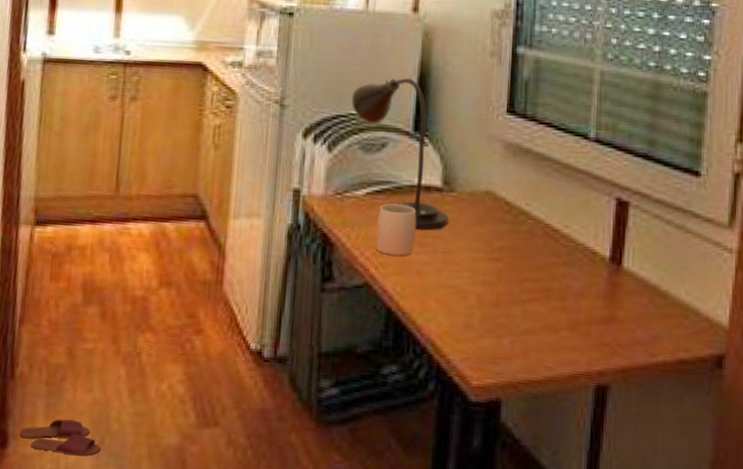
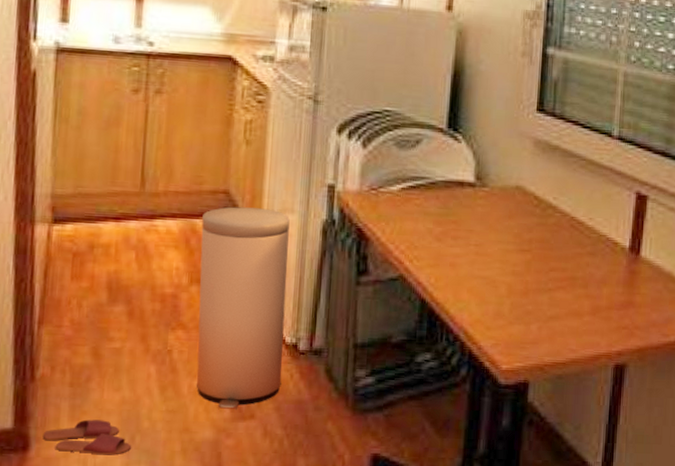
pedal bin: none [163,210,256,415] -> present [196,207,290,409]
desk lamp: present [352,78,449,230] -> none [386,76,481,223]
mug: present [376,203,417,256] -> none [410,198,450,249]

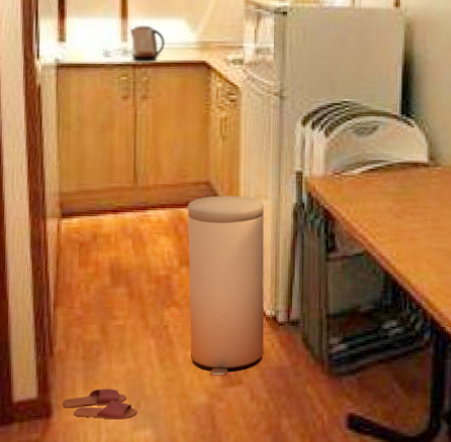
kettle: none [145,10,186,54] -> present [129,25,165,63]

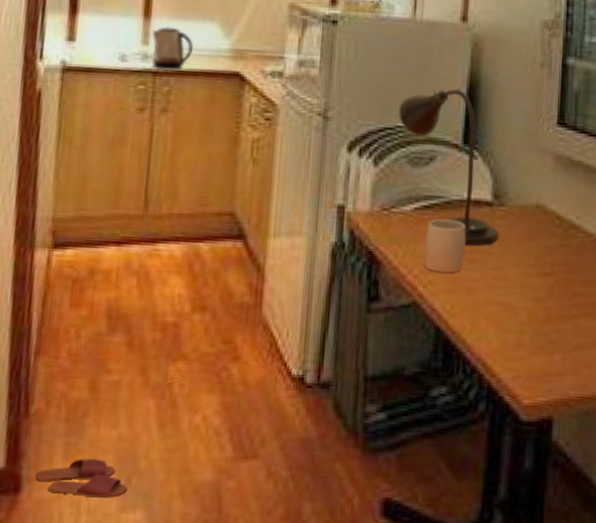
pedal bin: present [188,196,265,376] -> none [196,229,298,448]
desk lamp: none [344,67,435,201] -> present [399,89,499,245]
mug: none [372,180,407,225] -> present [424,219,466,273]

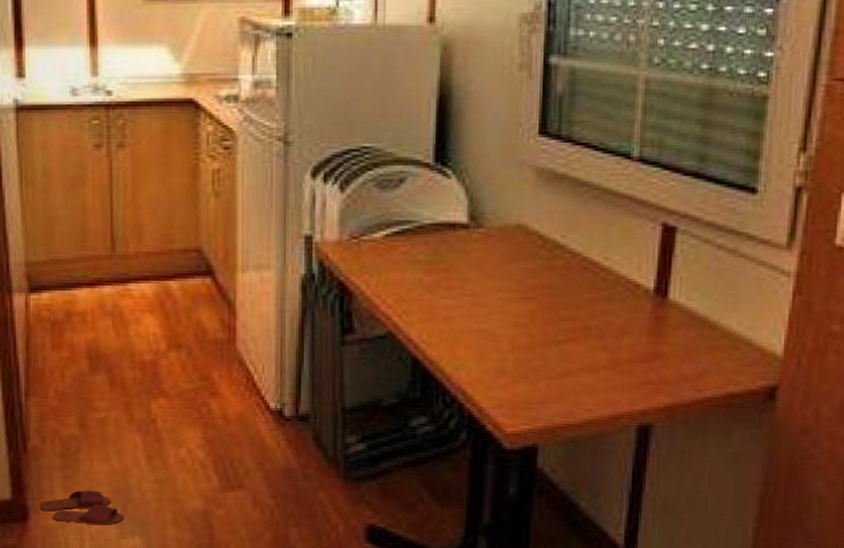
kettle: present [151,26,193,72] -> none [100,54,143,103]
desk lamp: present [399,89,499,245] -> none [364,102,476,271]
mug: present [424,219,466,273] -> none [398,245,441,301]

